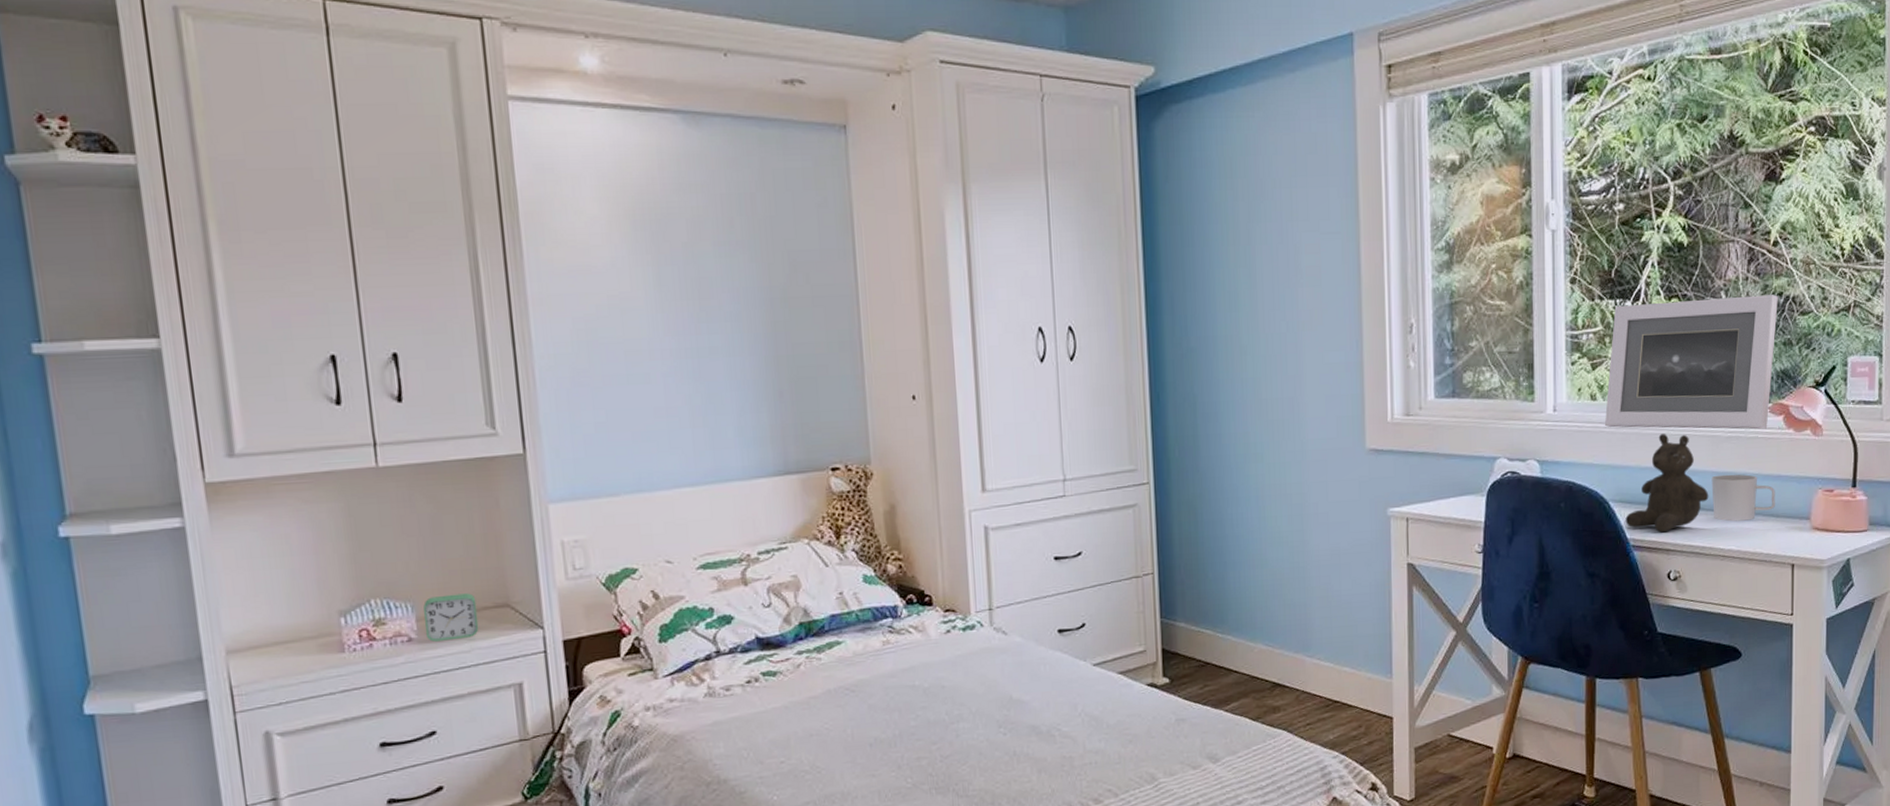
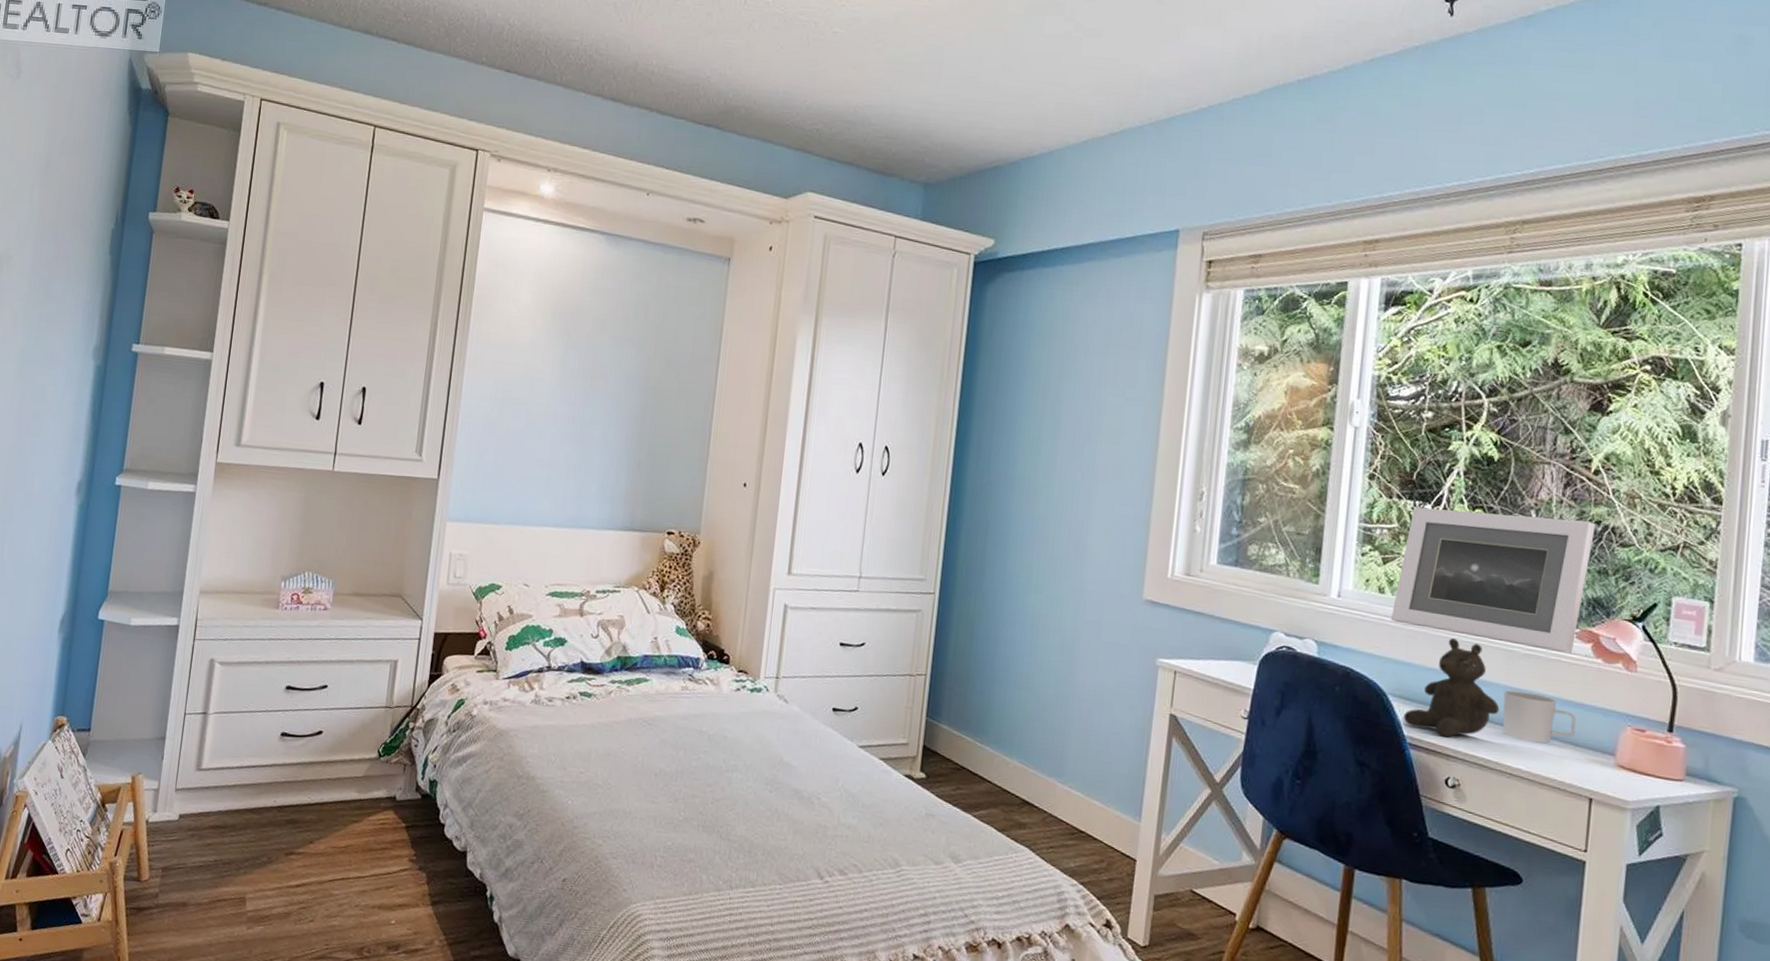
alarm clock: present [422,593,479,642] -> none [337,578,379,616]

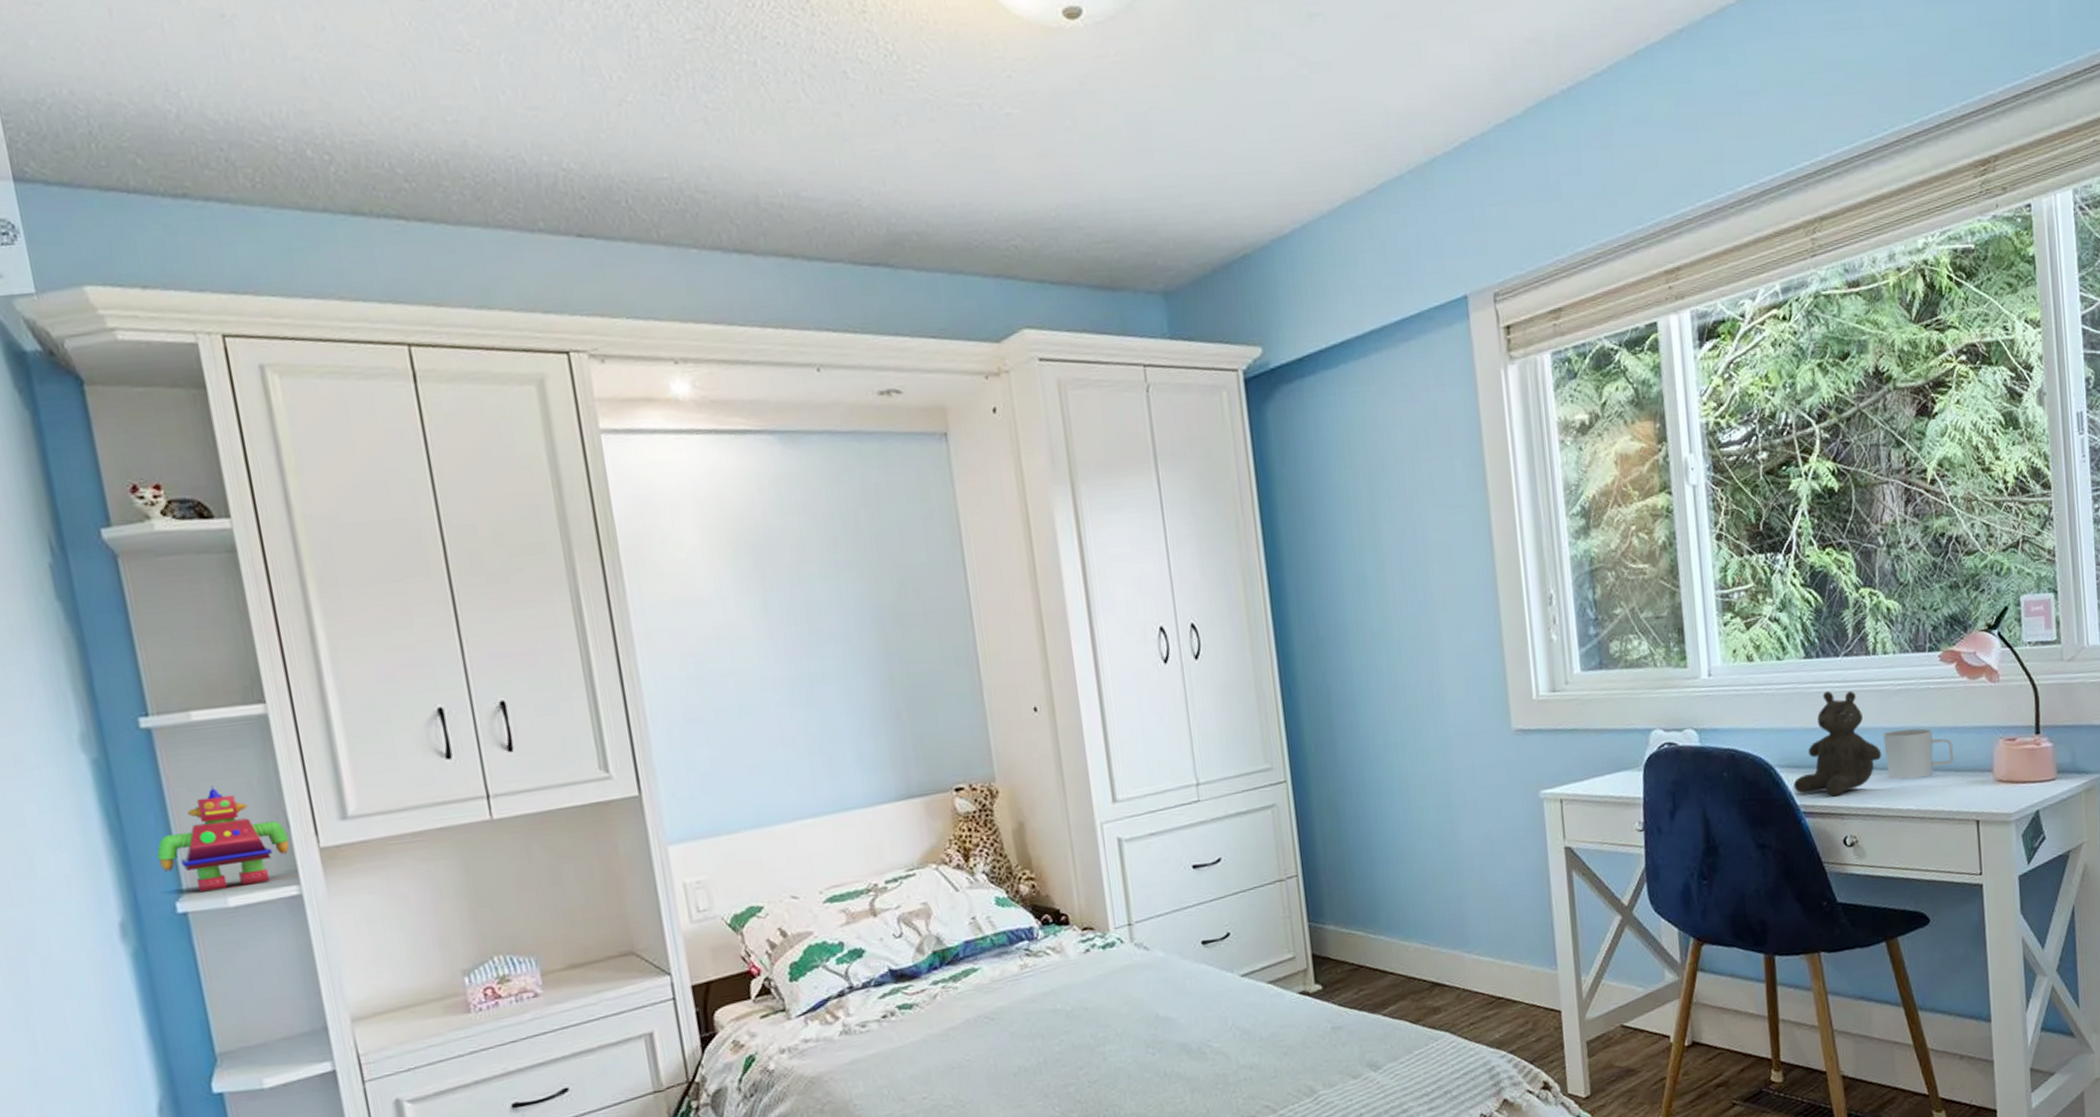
toy robot: none [114,401,200,477] -> present [156,786,290,893]
picture frame: present [1390,506,1596,654] -> none [1763,536,1941,689]

